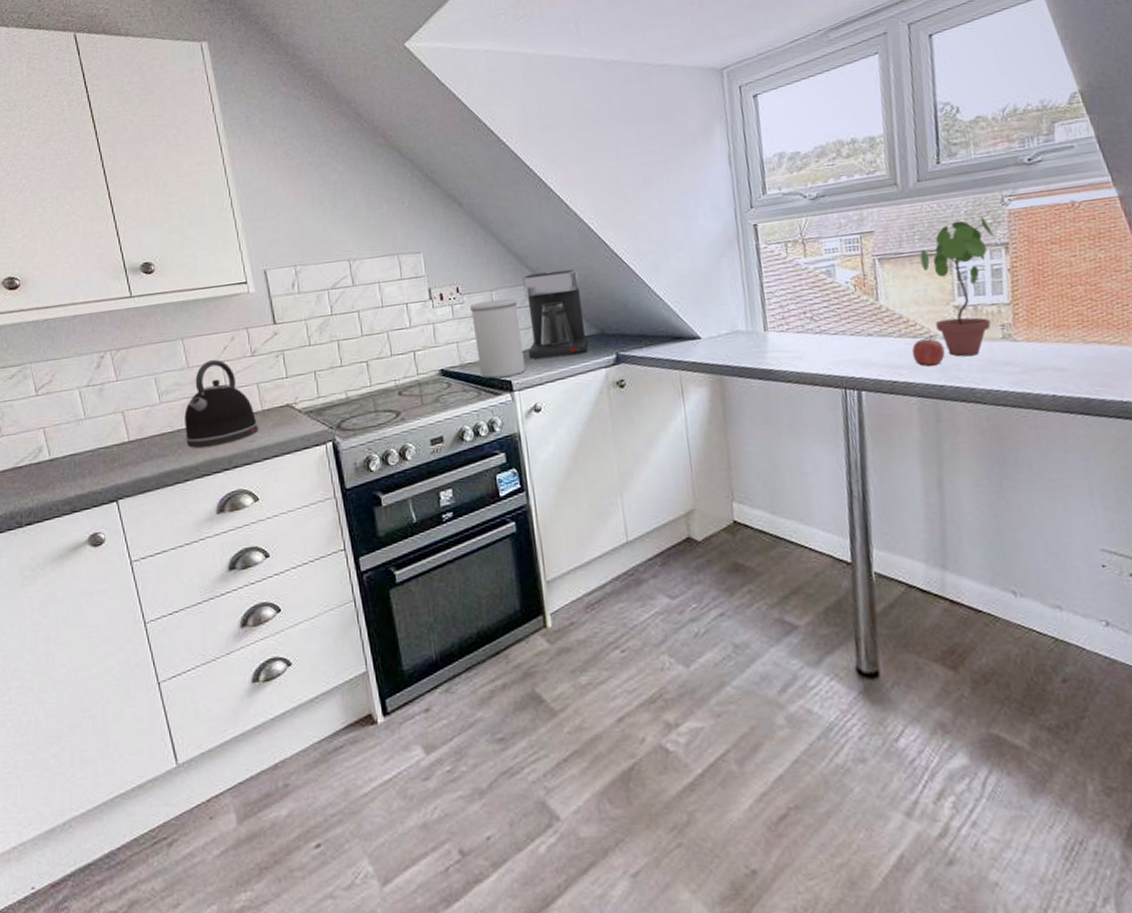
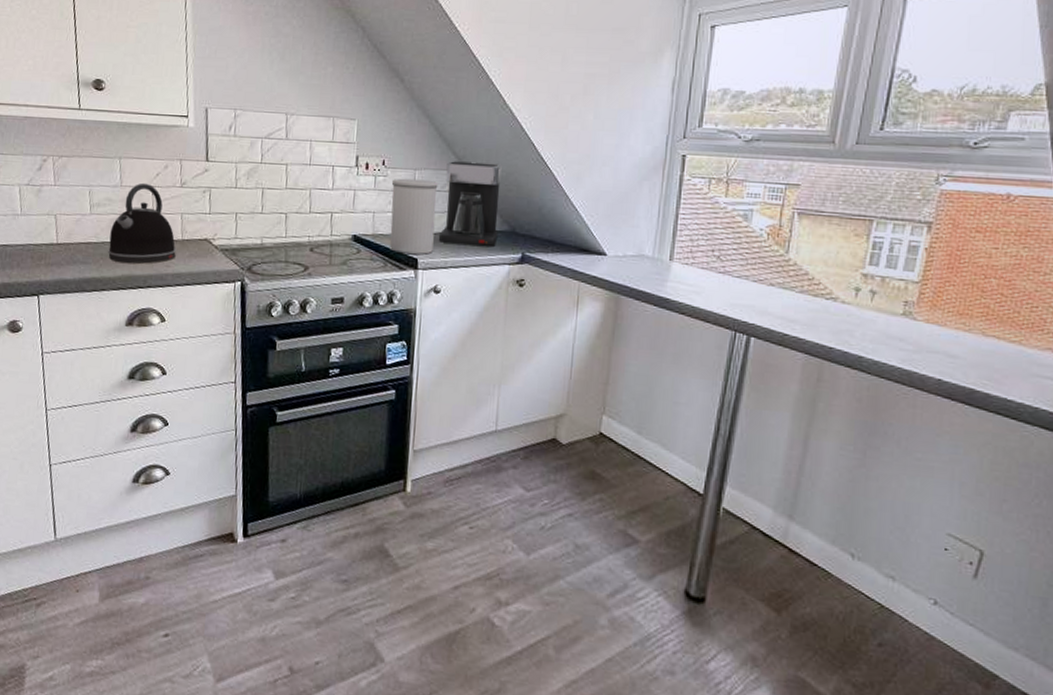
fruit: present [911,337,945,366] -> none [809,299,842,327]
potted plant: present [919,217,993,357] -> none [839,190,919,326]

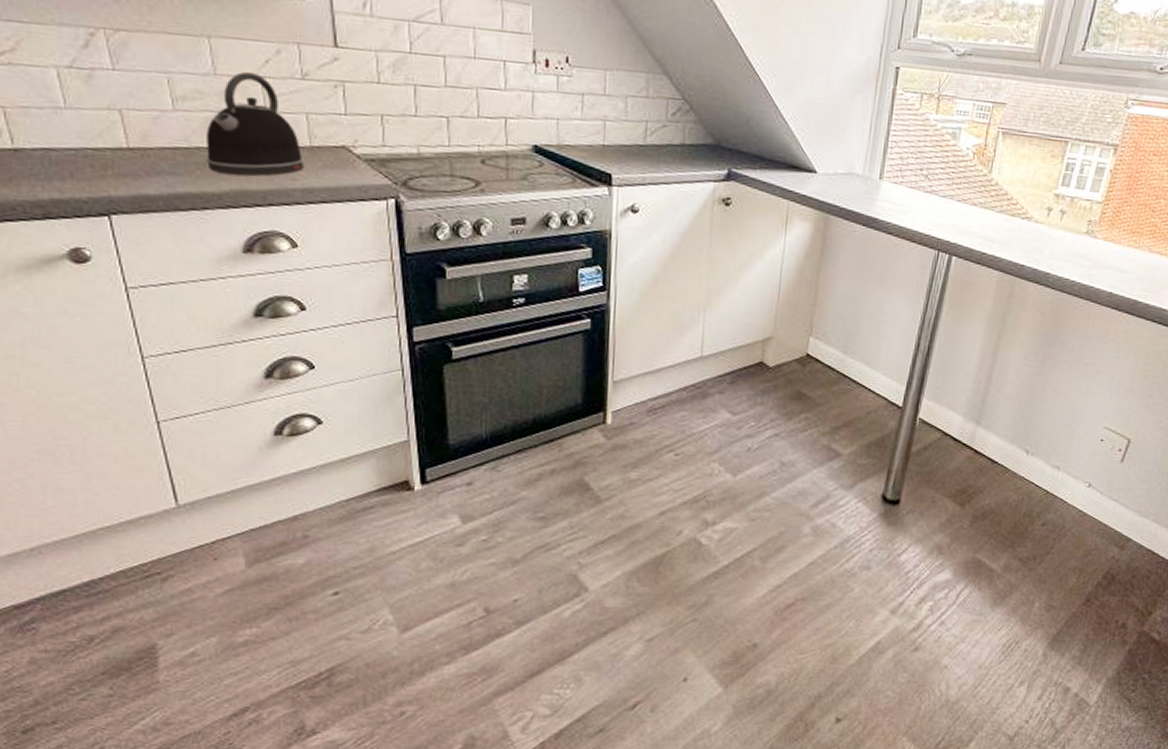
canister: present [390,178,438,255] -> none [577,79,633,170]
coffee maker: present [438,161,502,248] -> none [634,62,706,163]

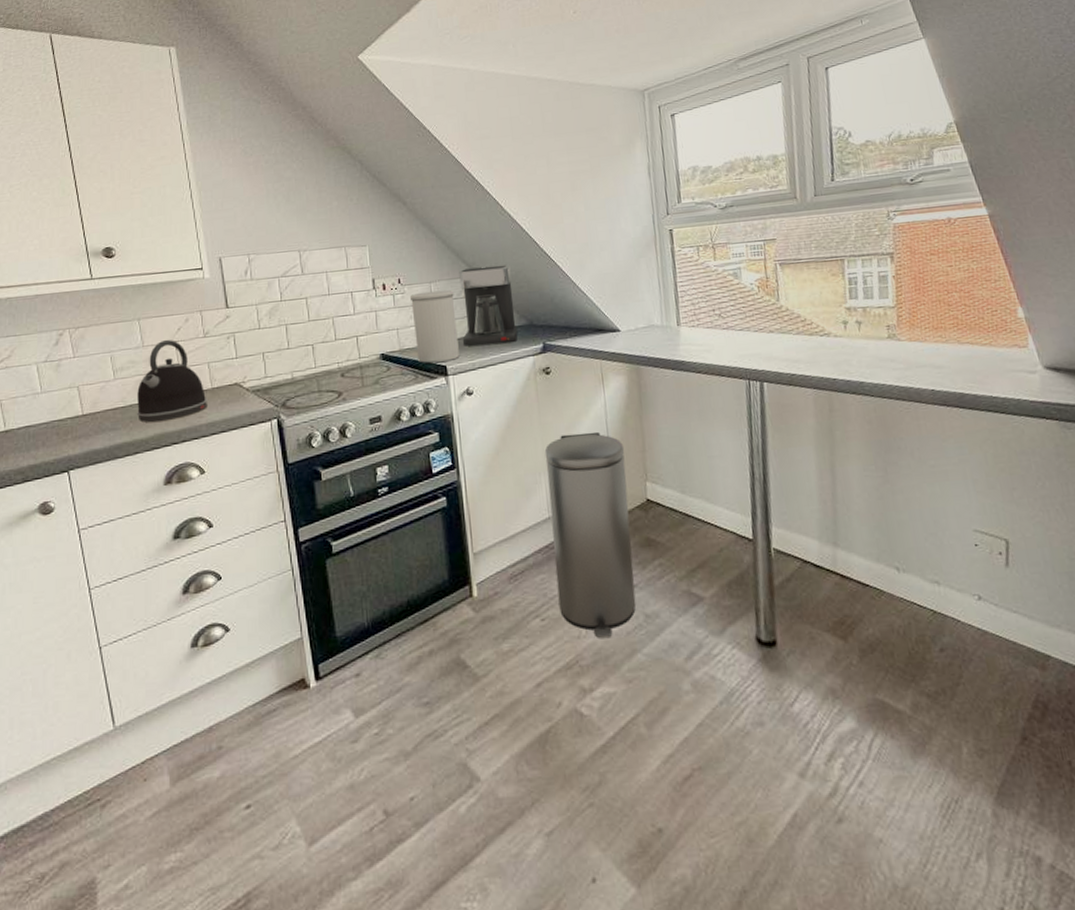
canister: none [577,79,633,170] -> present [409,289,459,364]
coffee maker: none [634,62,706,163] -> present [459,264,518,346]
pedal bin: none [696,274,795,480] -> present [544,431,636,639]

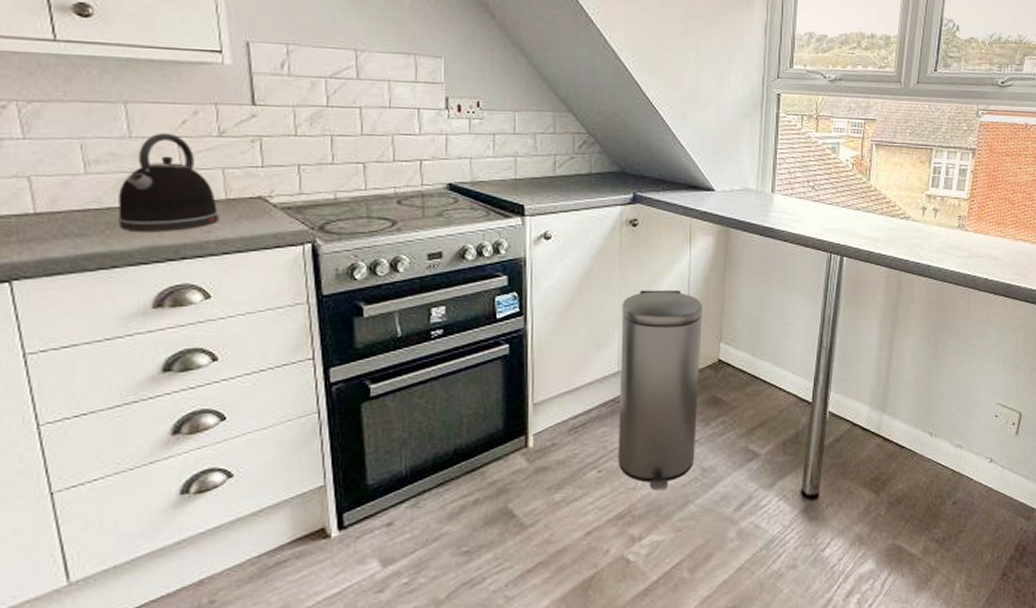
canister: present [409,289,459,364] -> none [488,120,541,201]
coffee maker: present [459,264,518,346] -> none [545,102,608,189]

